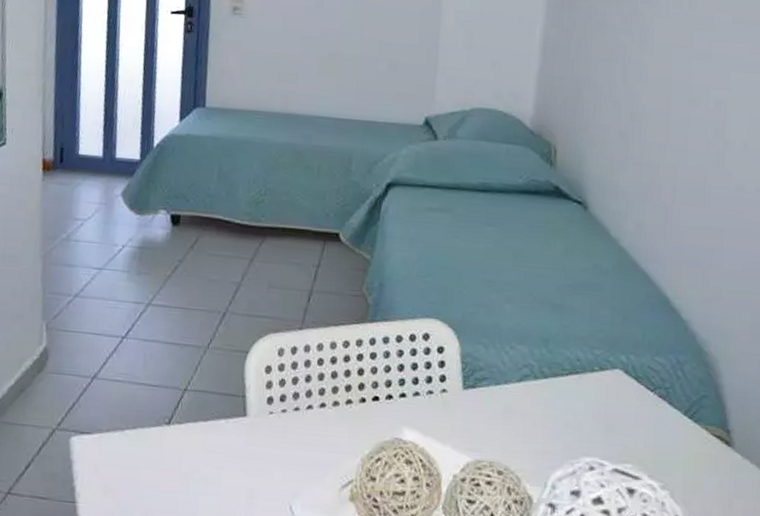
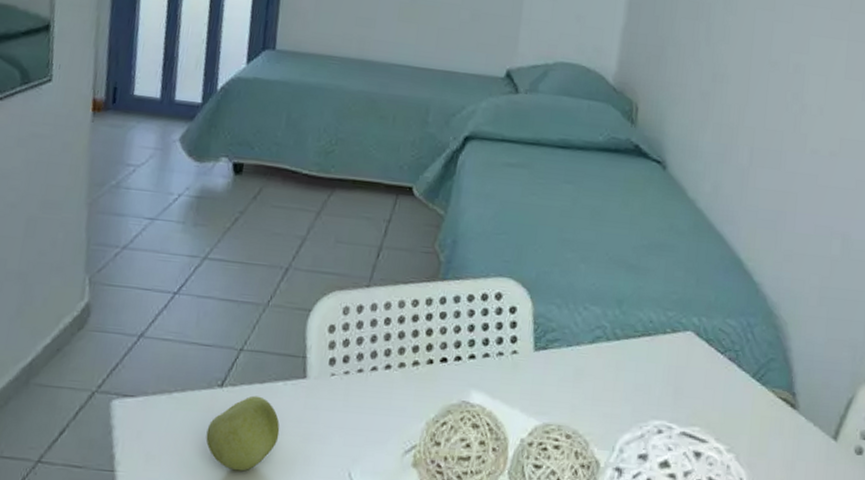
apple: none [156,432,224,504] -> present [206,395,280,471]

